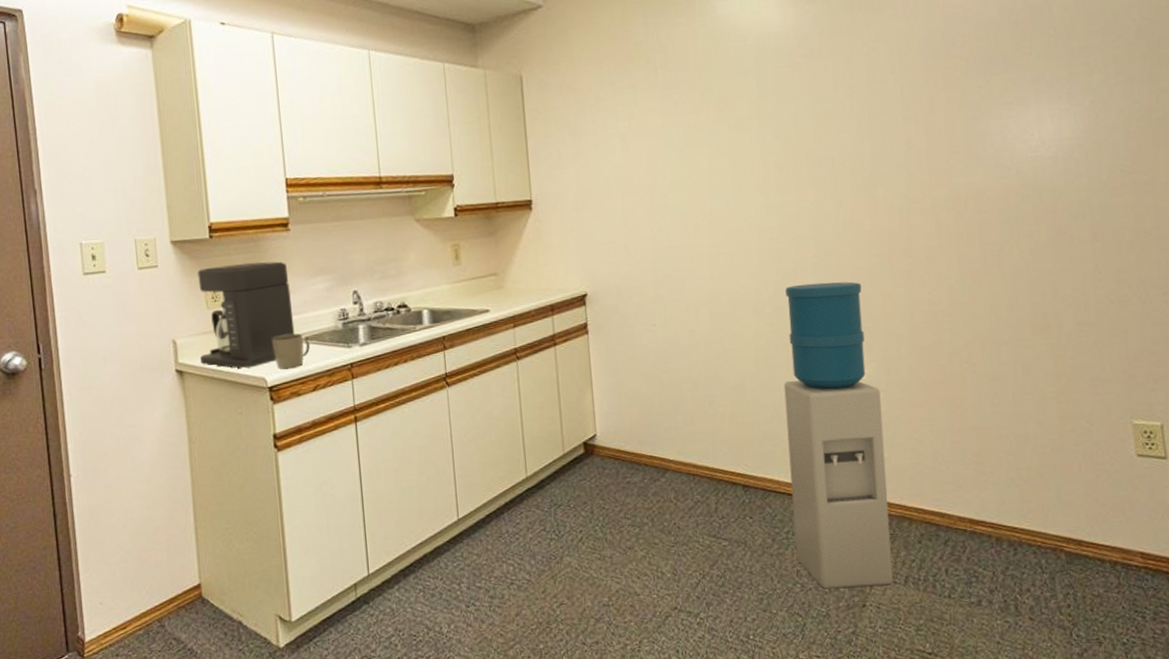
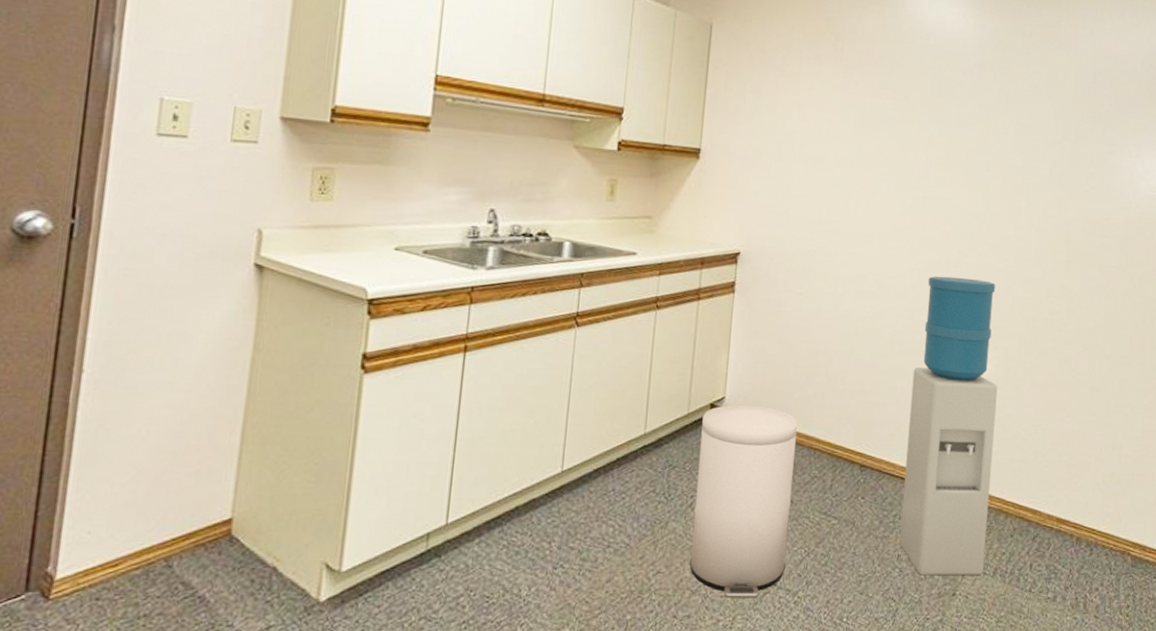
coffee maker: present [198,261,295,369] -> none [289,154,418,275]
mug: present [271,333,310,370] -> none [381,243,428,284]
pedal bin: none [578,438,683,624] -> present [690,404,798,598]

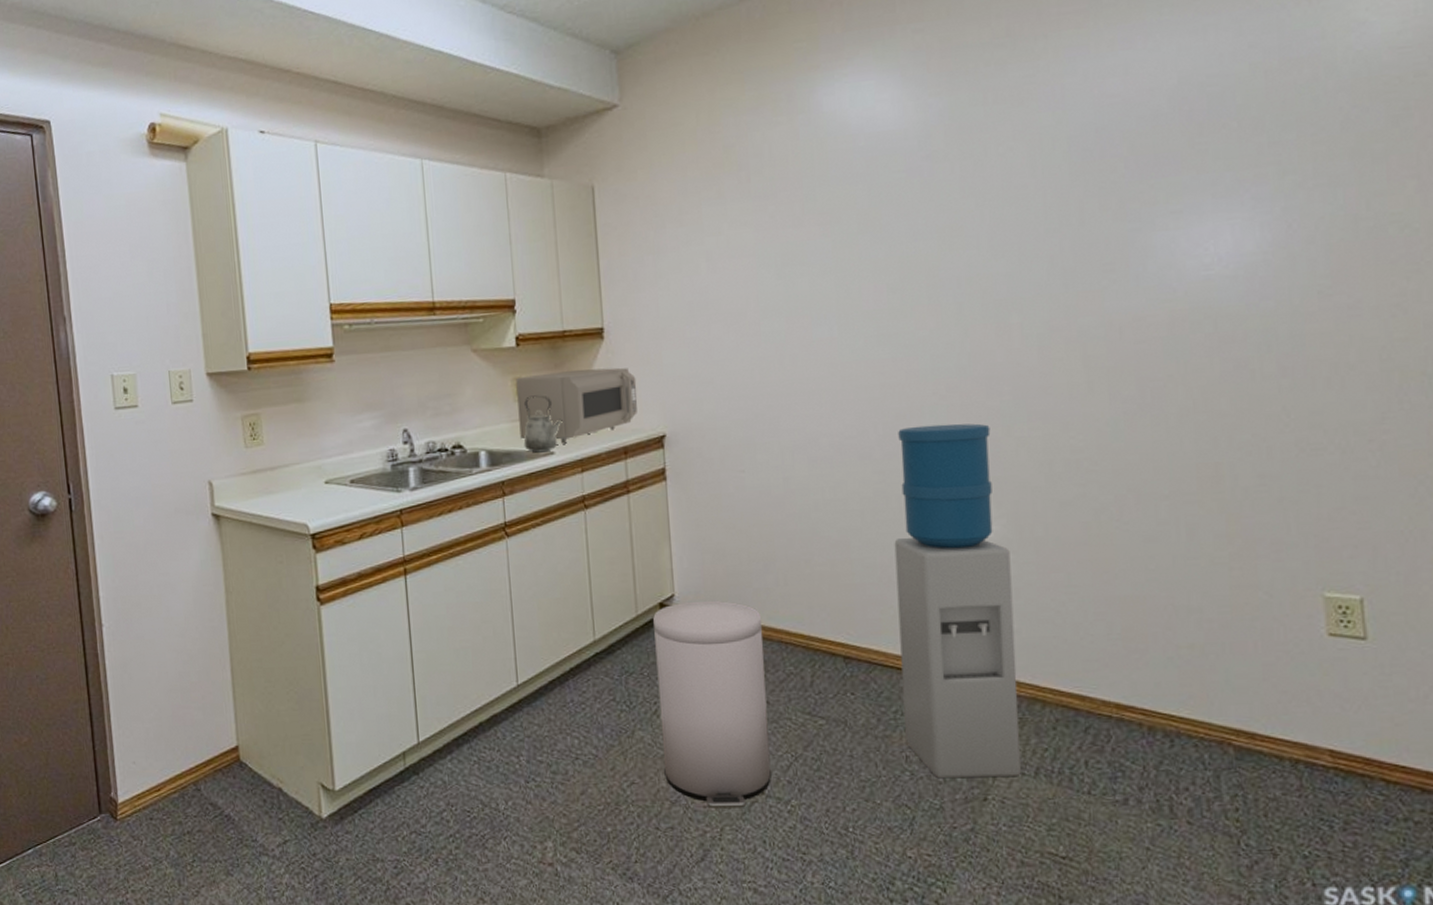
microwave: none [606,179,723,247] -> present [516,367,637,444]
kettle: none [608,198,649,252] -> present [524,395,563,453]

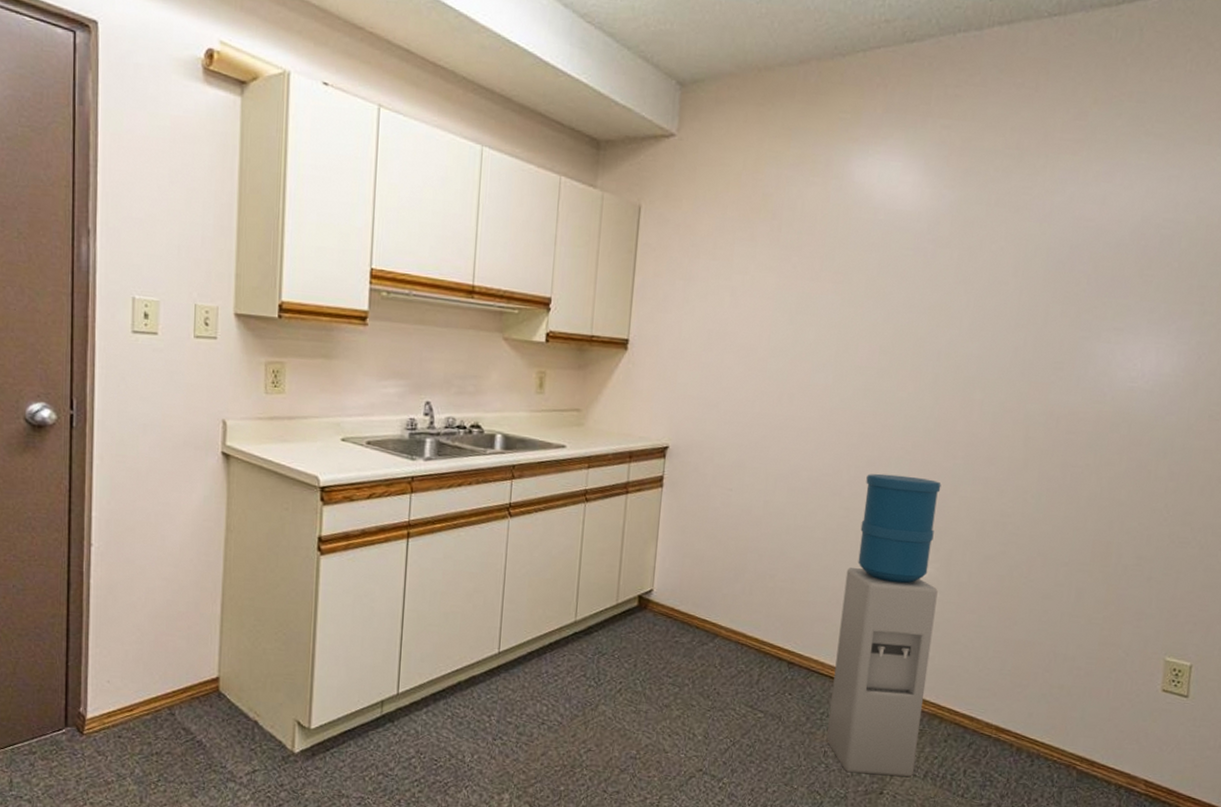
microwave: present [516,367,637,444] -> none [536,371,651,440]
kettle: present [524,395,563,453] -> none [538,390,578,445]
pedal bin: present [653,600,771,809] -> none [619,597,726,781]

